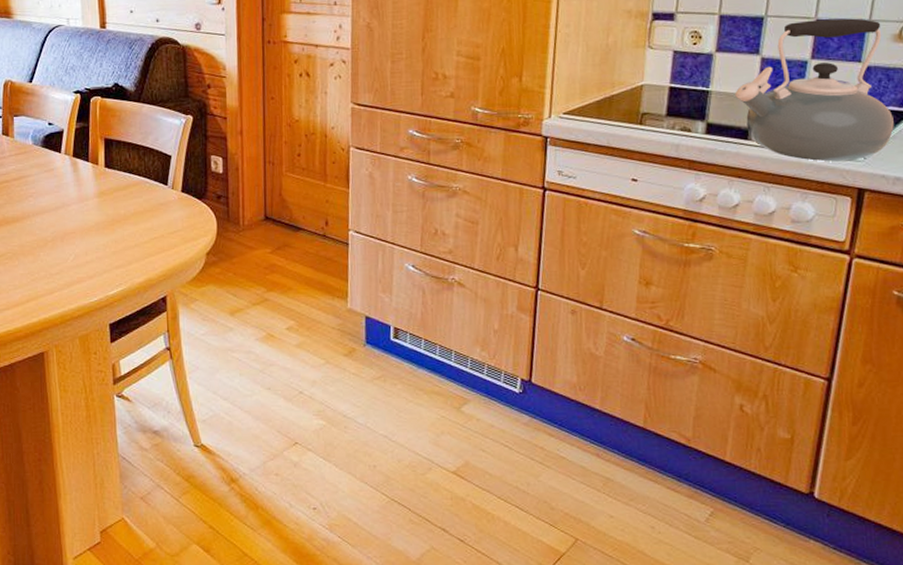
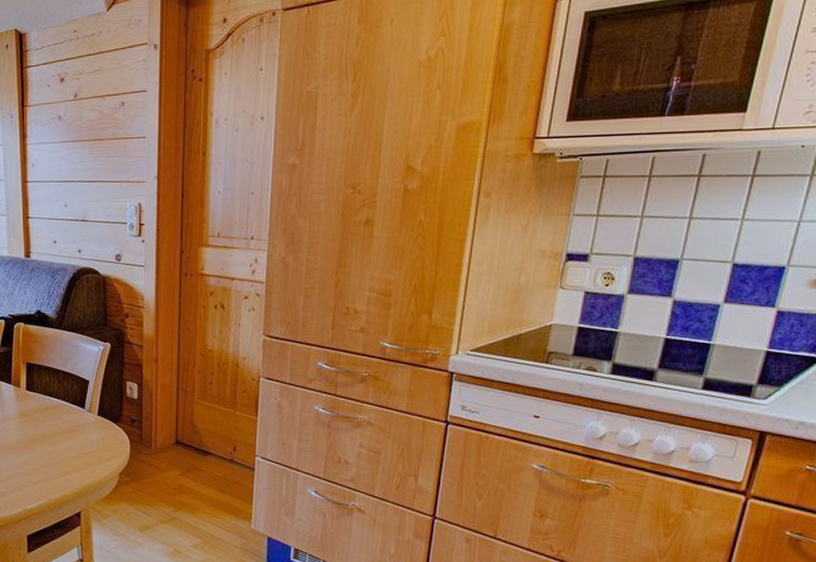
kettle: present [735,18,894,162] -> none [643,263,803,405]

